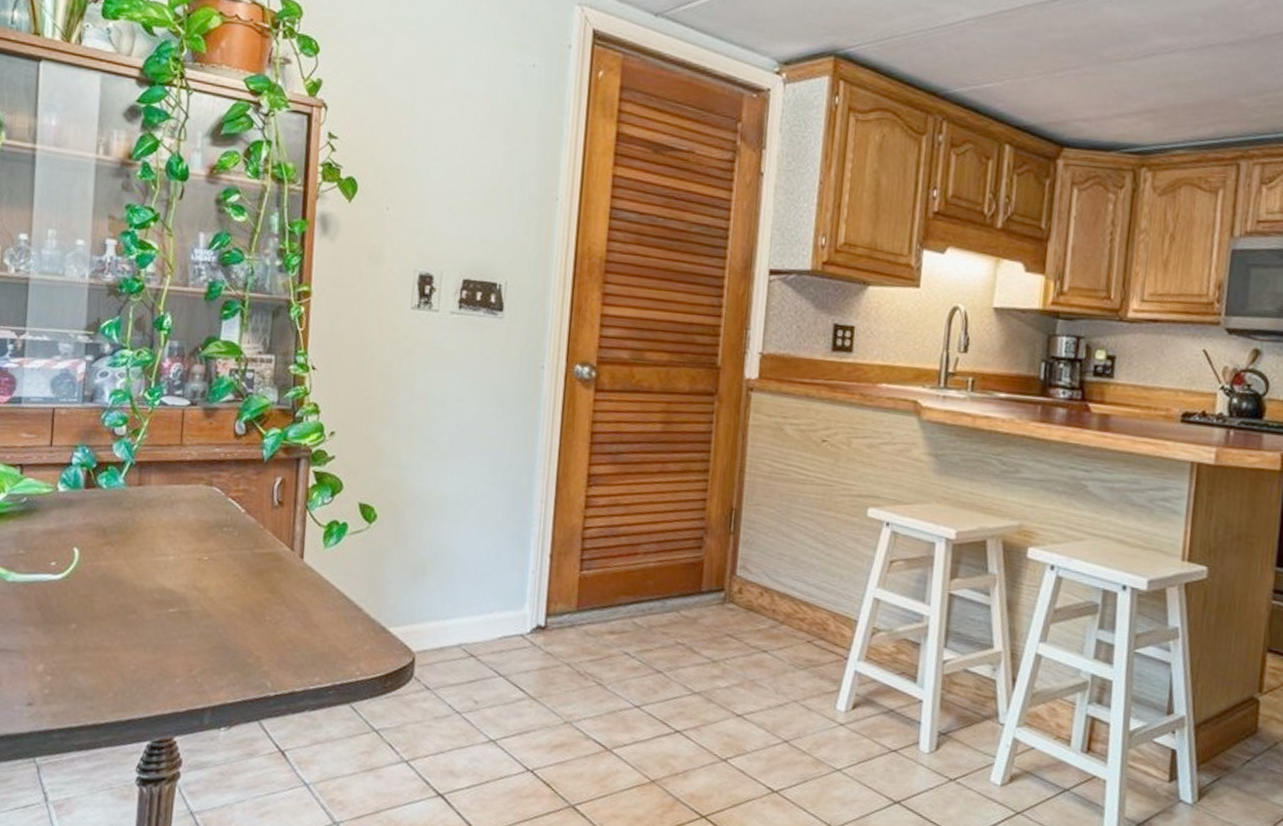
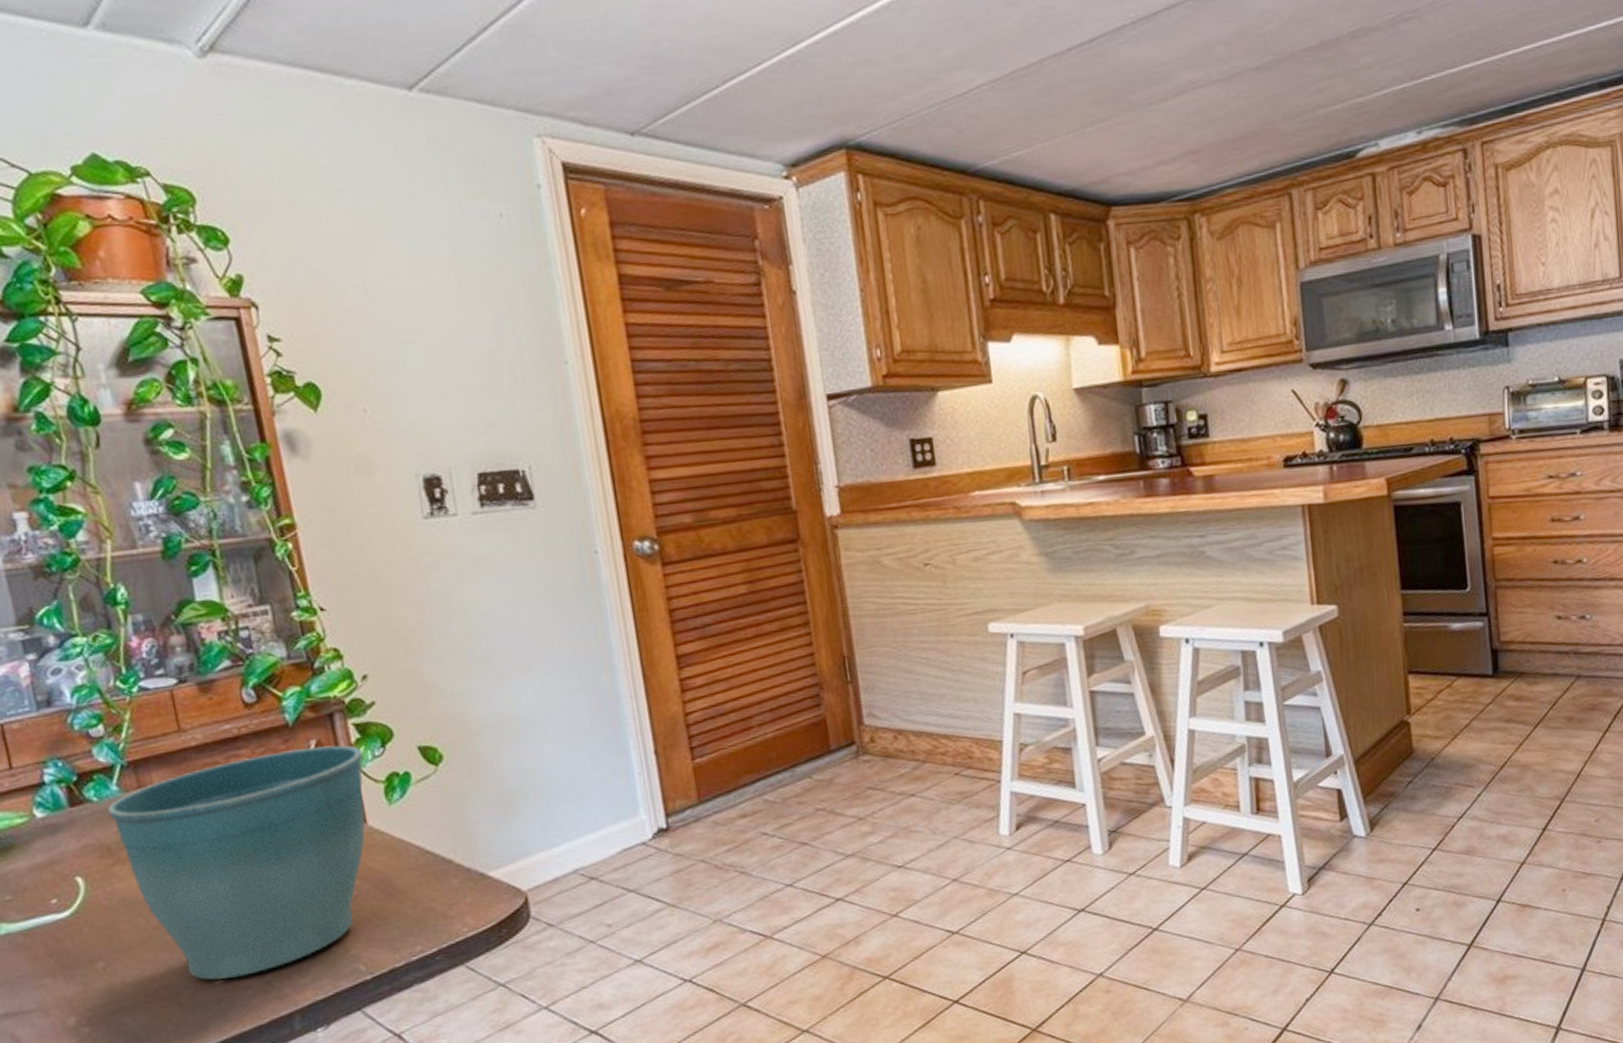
flower pot: none [112,480,315,666] -> present [108,745,365,980]

